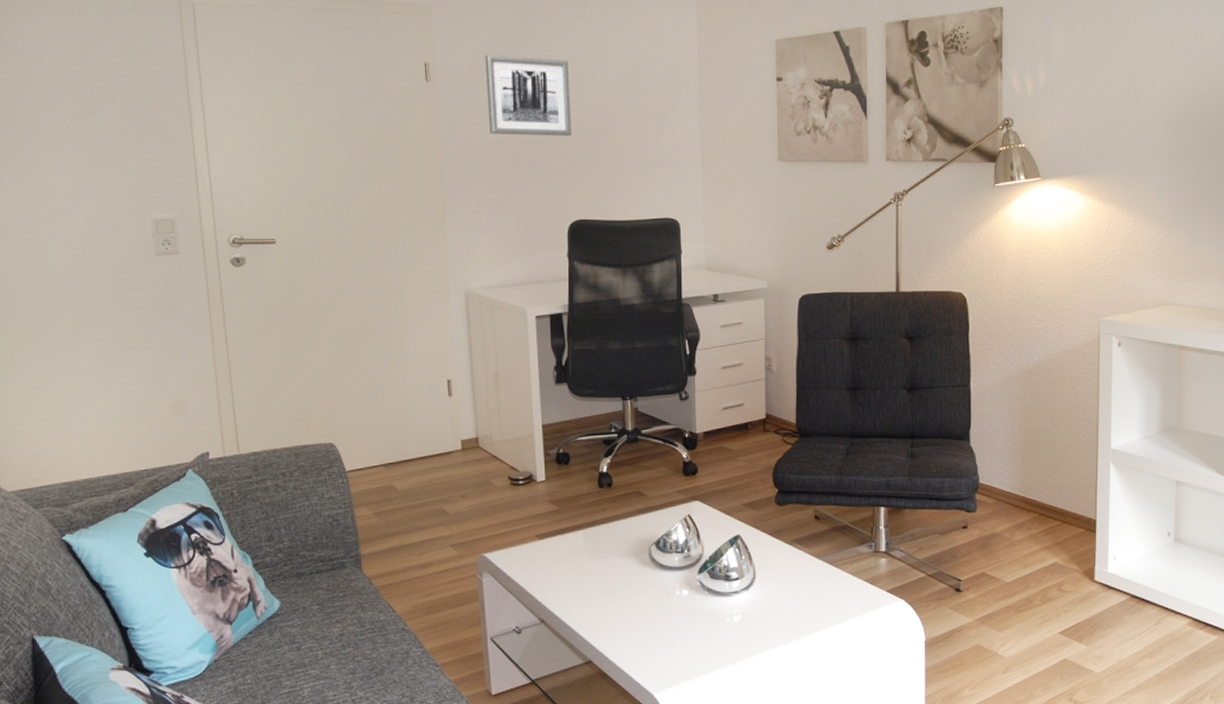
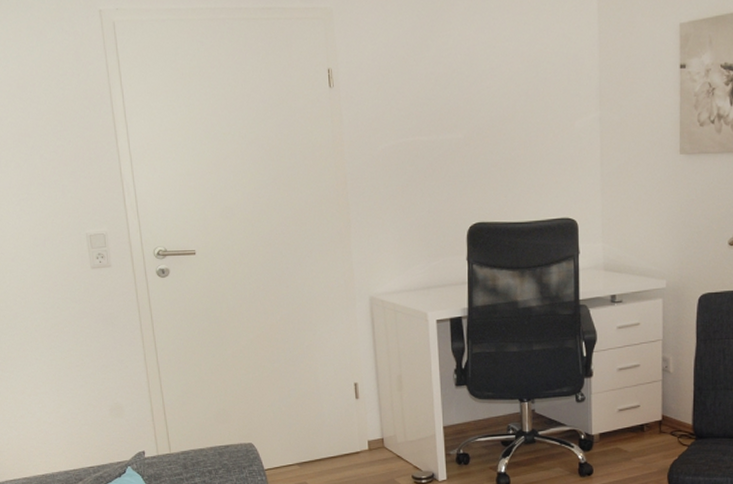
wall art: present [485,55,572,137] -> none [385,56,471,139]

